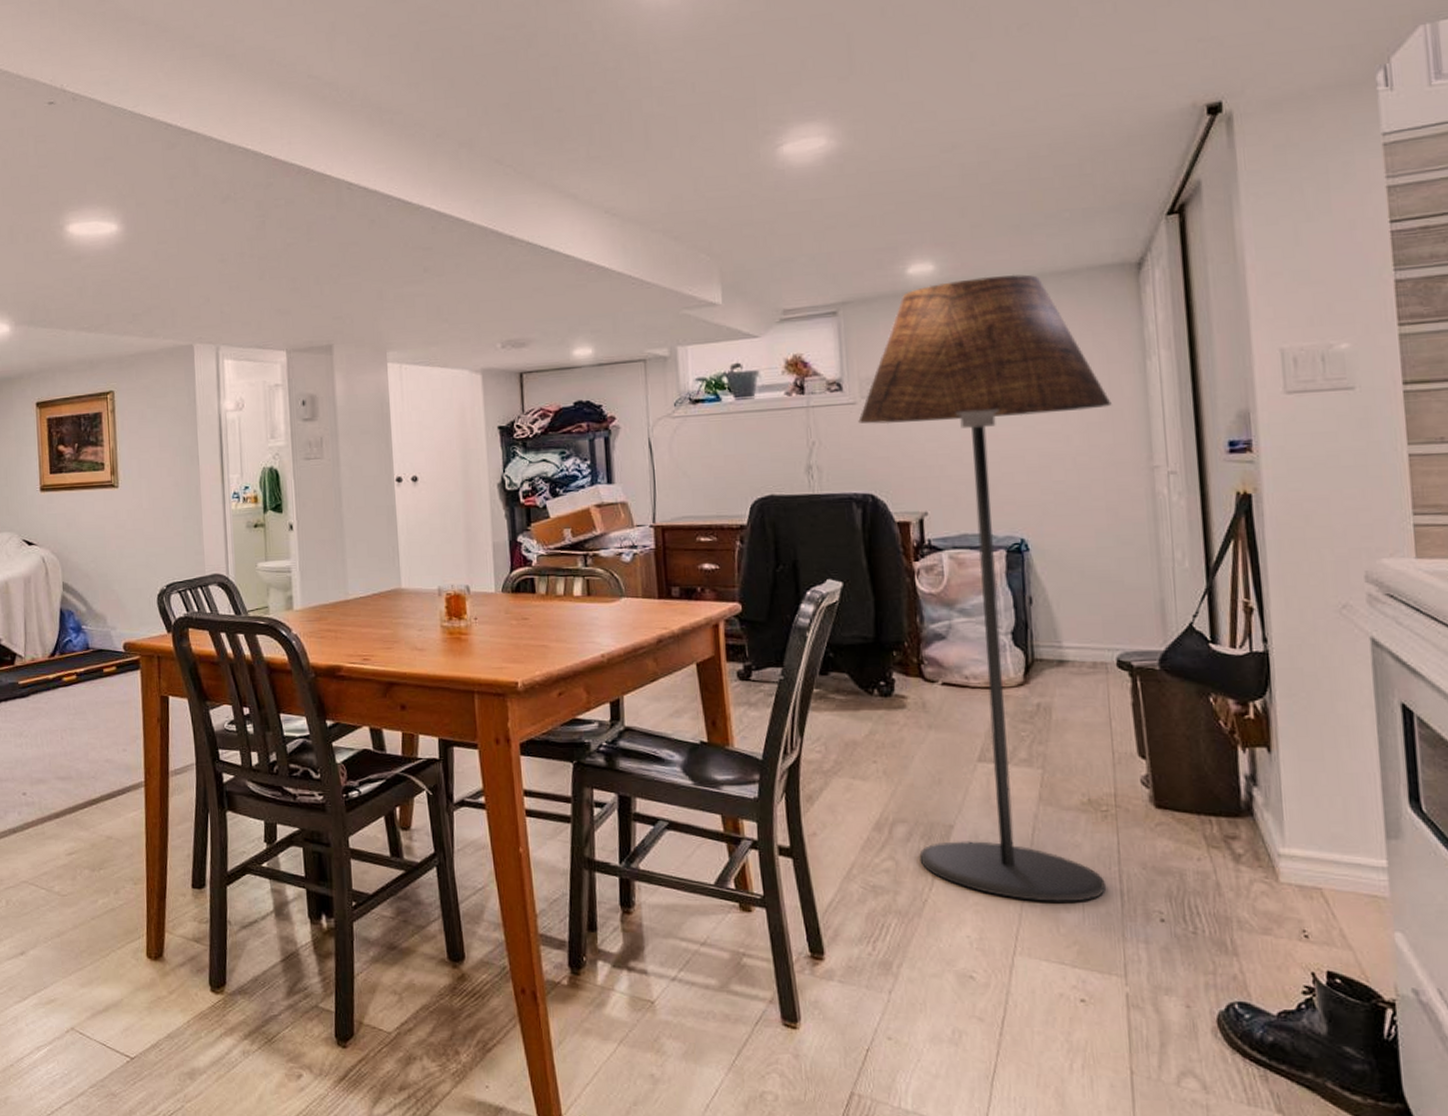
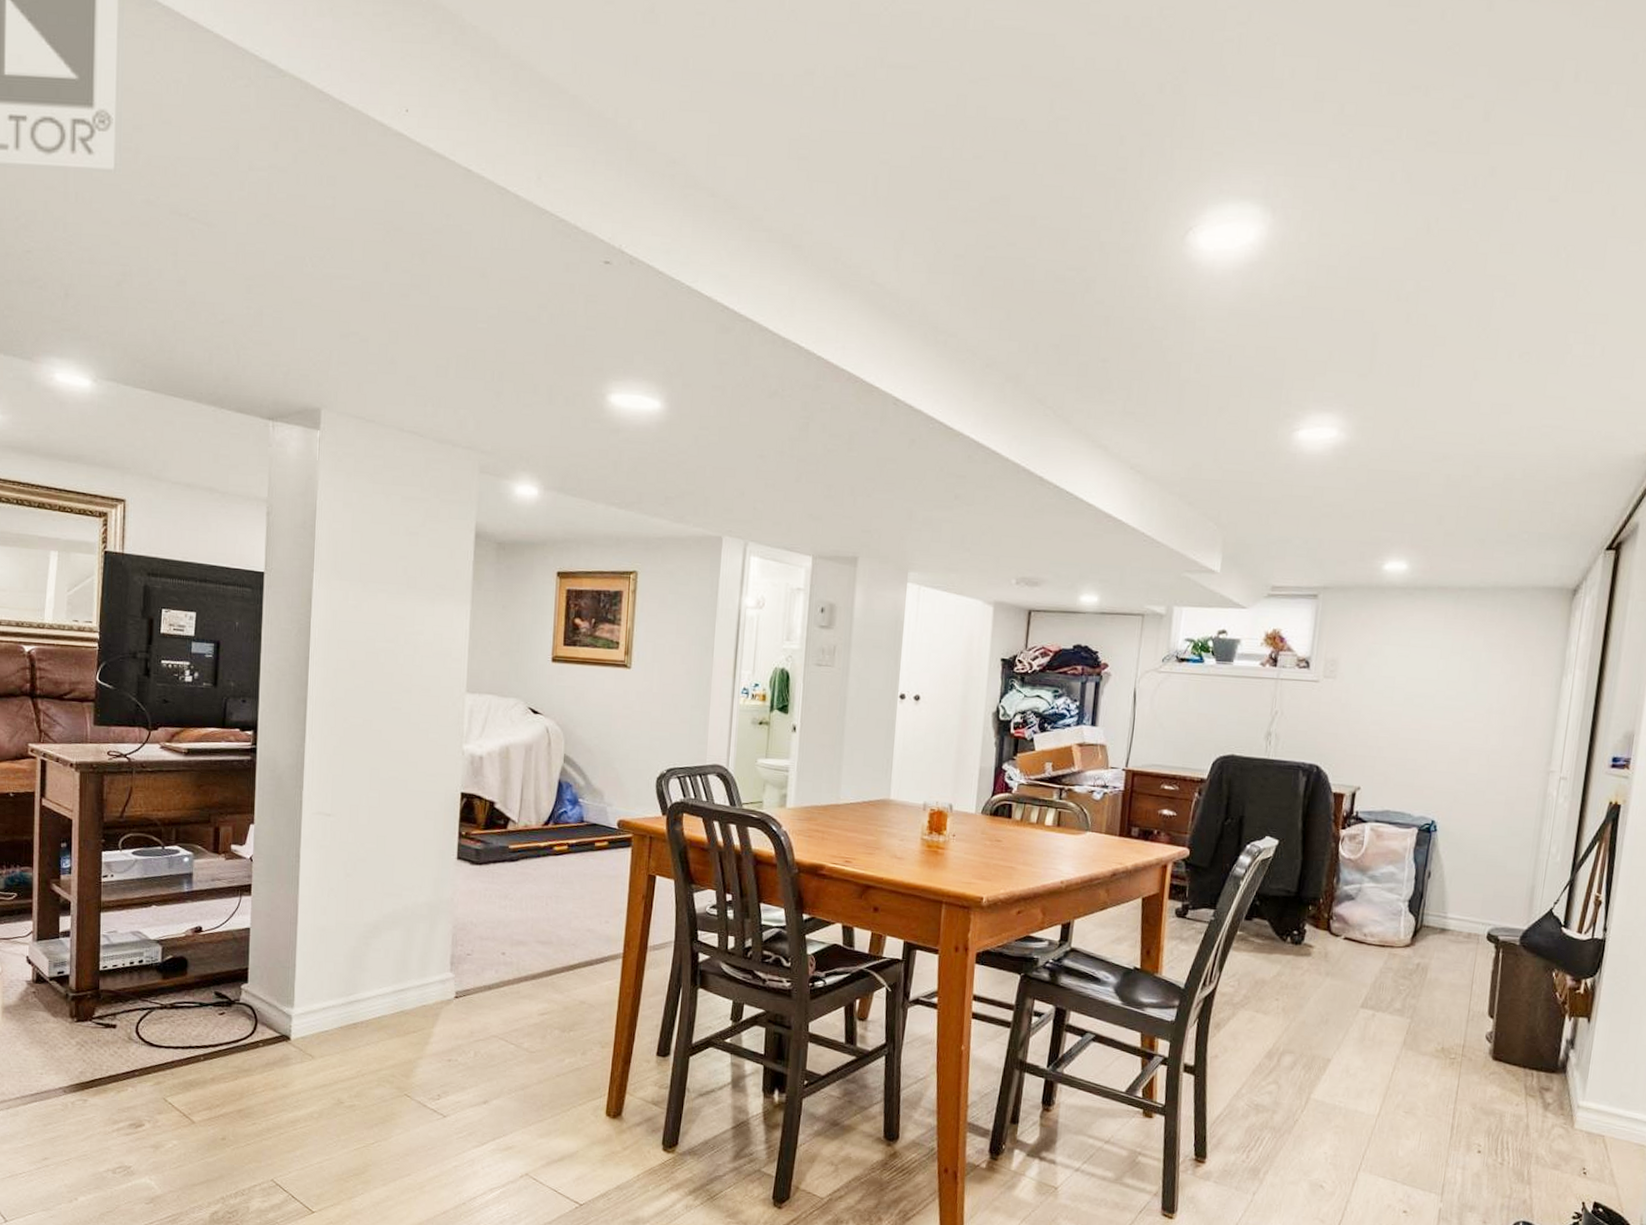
floor lamp: present [858,274,1112,902] -> none [1298,582,1528,1132]

